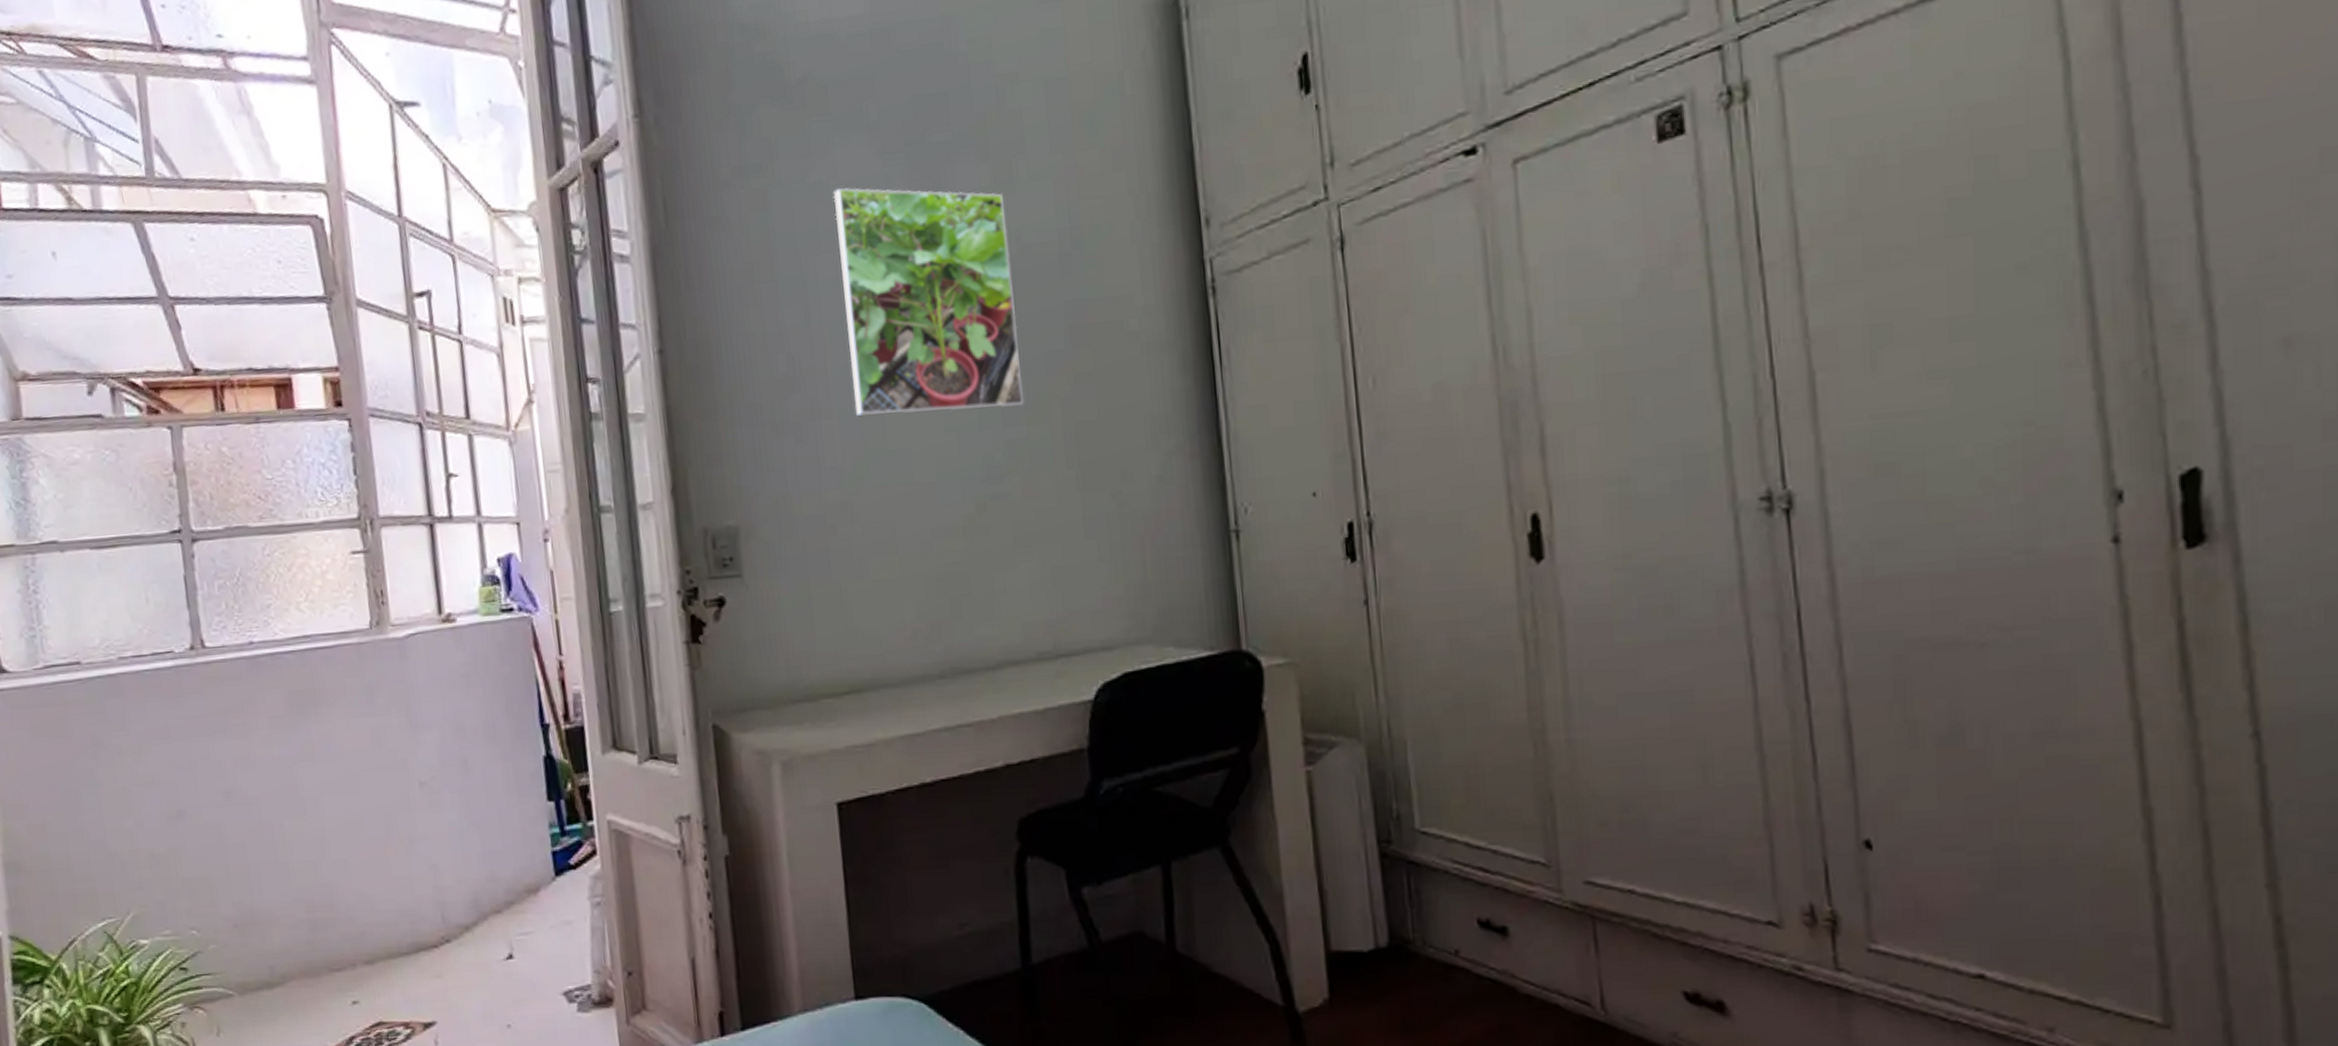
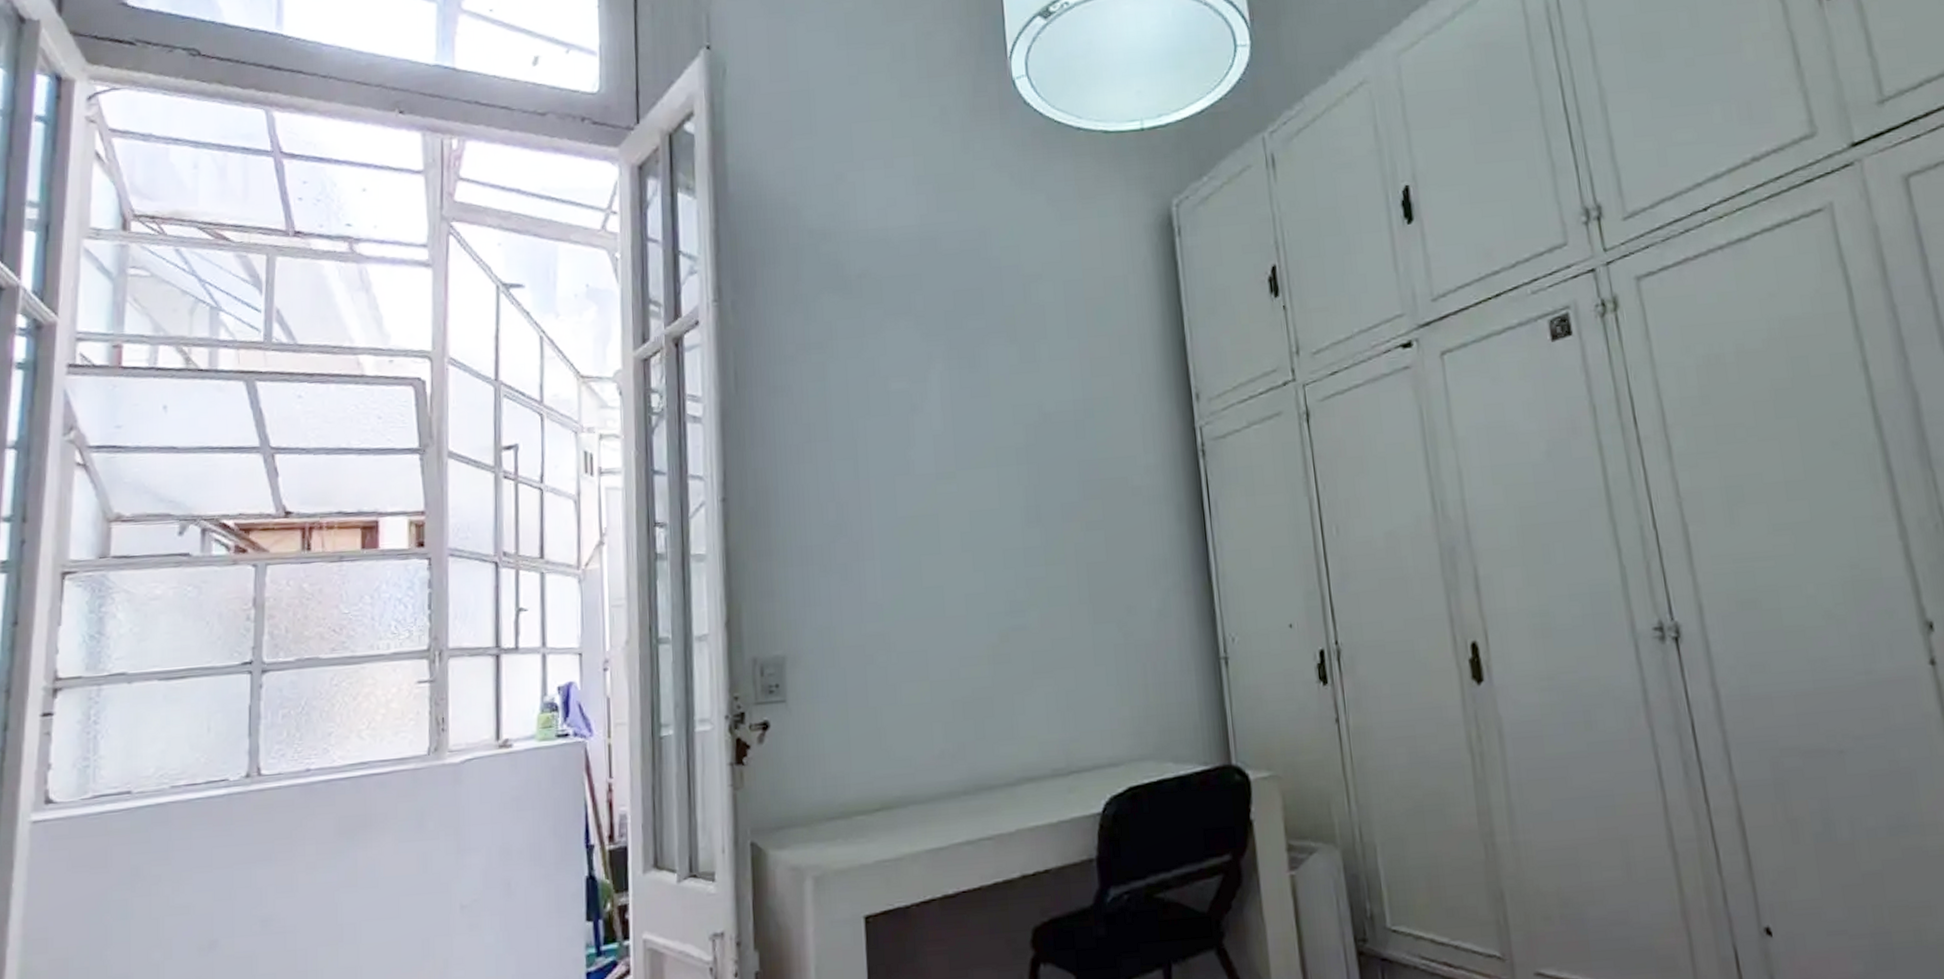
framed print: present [833,187,1024,416] -> none [883,363,1043,557]

